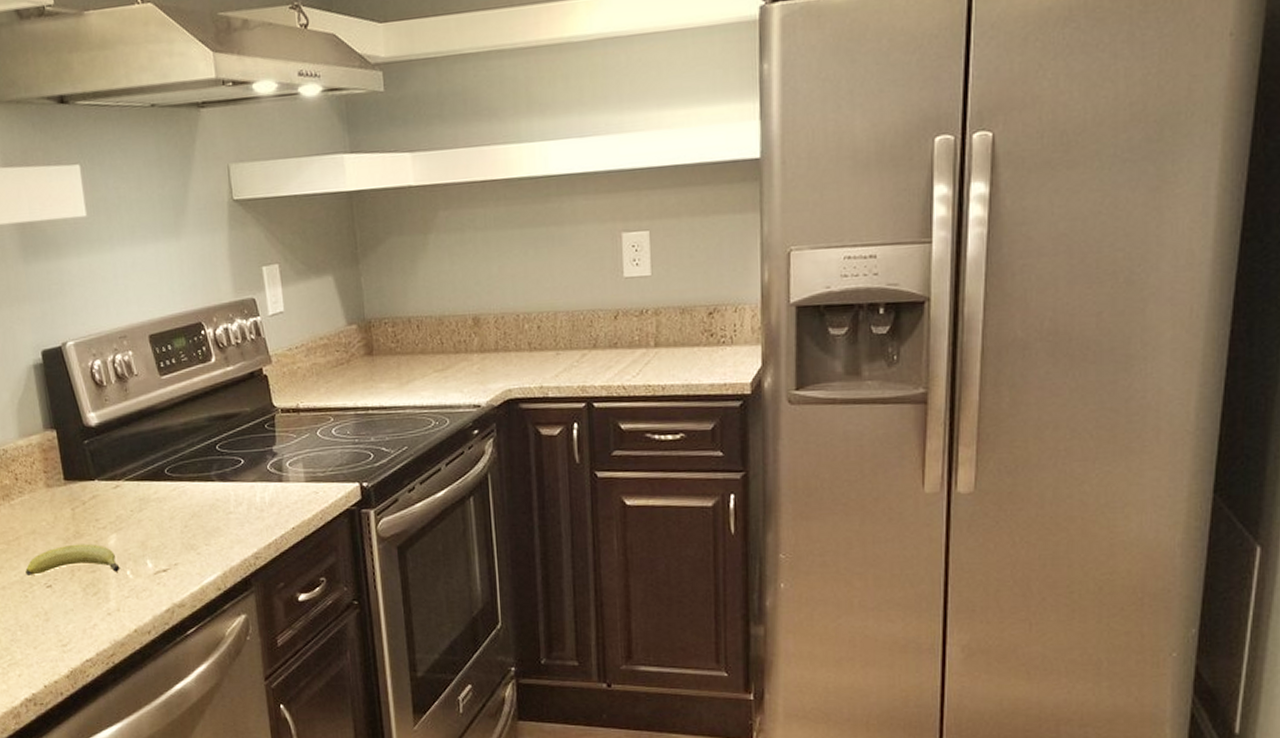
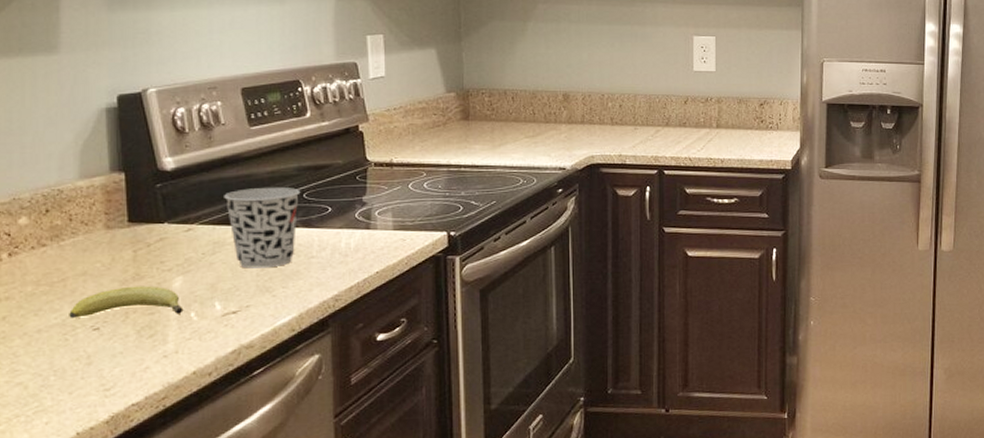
cup: none [144,439,214,526] -> present [224,186,301,269]

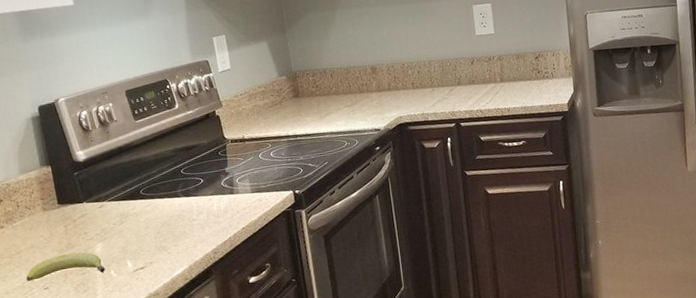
cup: present [224,186,301,269] -> none [123,166,180,233]

